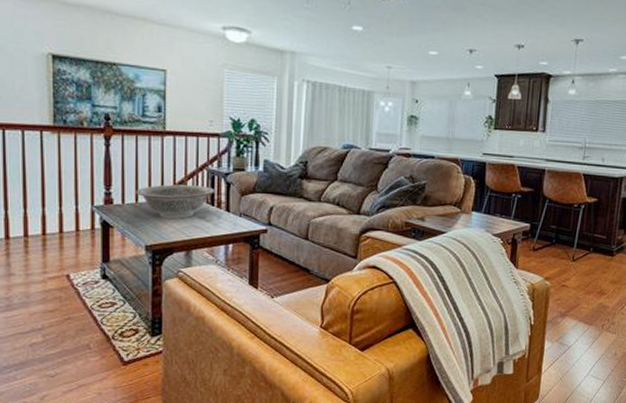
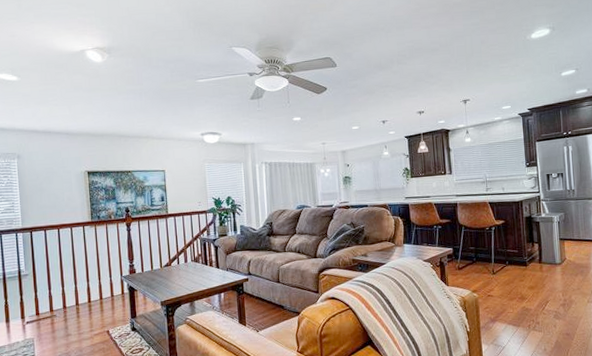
decorative bowl: present [136,184,216,220] -> none [151,251,208,280]

